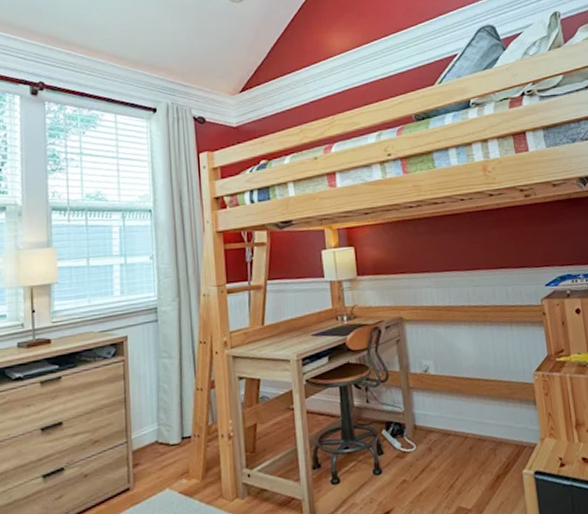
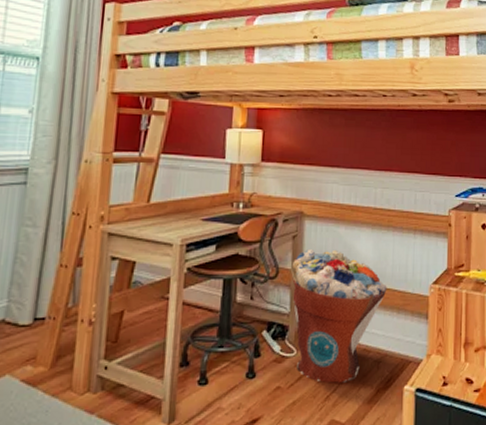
flower pot: none [399,348,493,474] -> present [291,249,387,384]

